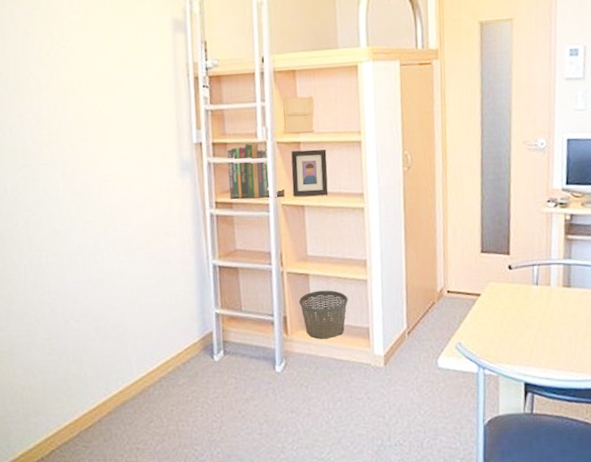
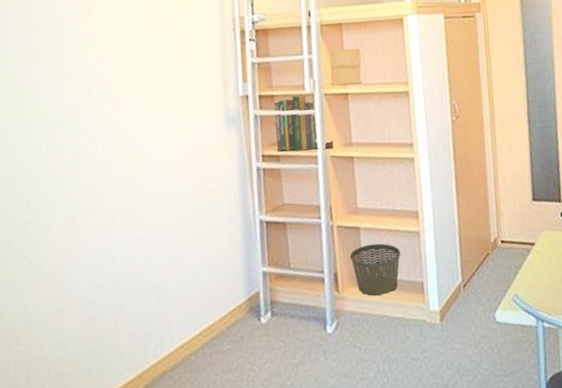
picture frame: present [291,149,328,197] -> none [339,100,378,148]

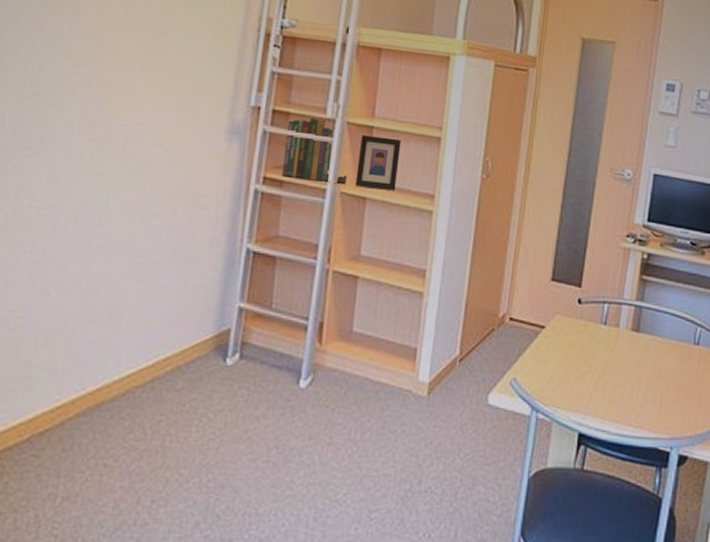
decorative box: present [328,48,362,86] -> none [356,73,397,120]
picture frame: none [339,100,378,148] -> present [355,135,401,191]
basket: present [349,243,401,296] -> none [340,297,399,356]

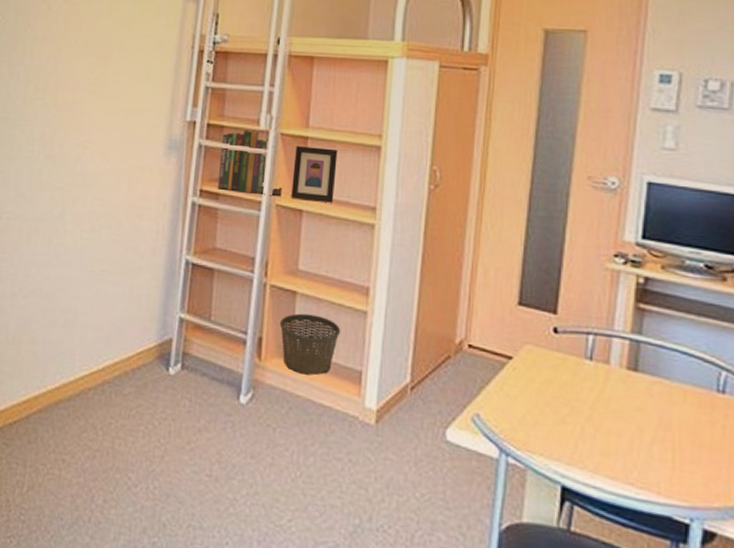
basket: none [340,297,399,356] -> present [279,313,341,376]

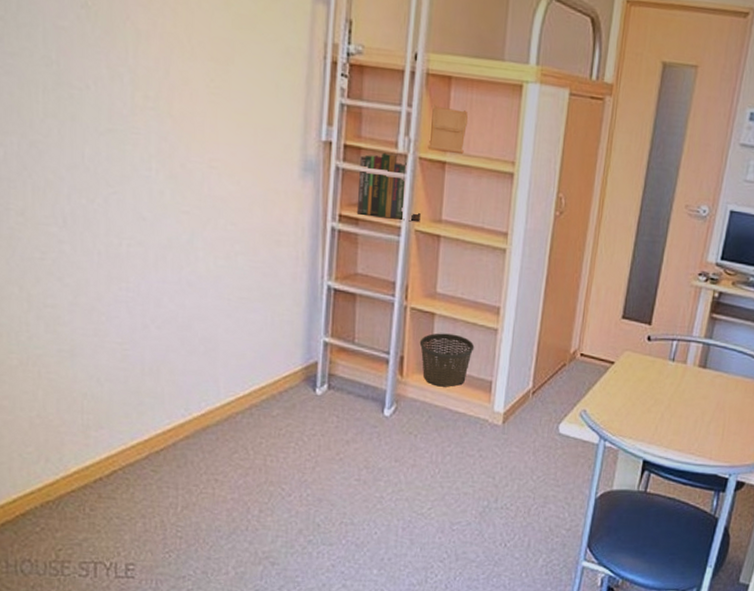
decorative box: none [289,83,332,130] -> present [427,104,469,155]
picture frame: present [291,146,338,203] -> none [429,171,474,228]

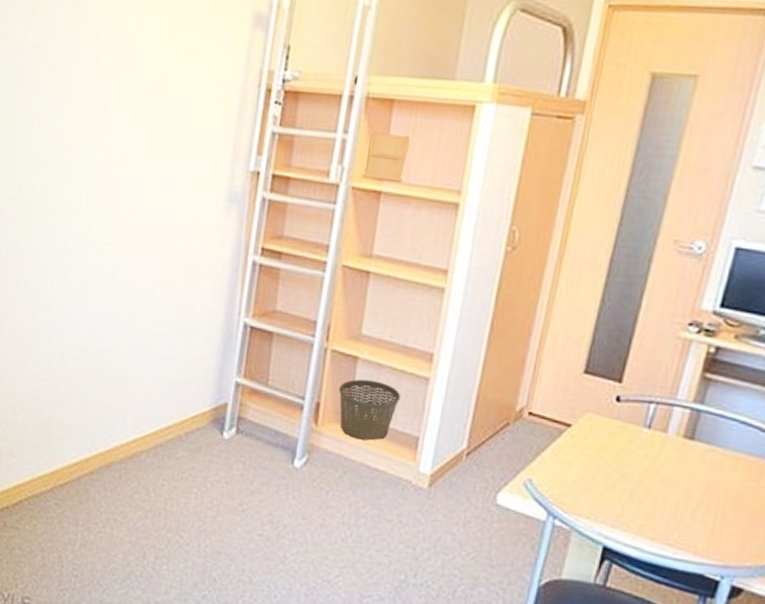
books: present [356,152,421,221] -> none [280,182,350,256]

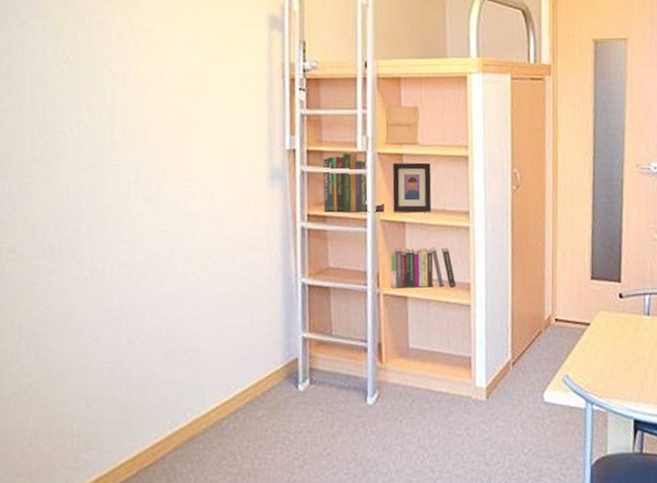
books: none [280,182,350,256] -> present [323,152,385,213]
basket: present [338,379,401,441] -> none [395,314,450,369]
books: none [341,298,417,355] -> present [390,246,455,289]
picture frame: none [358,201,412,265] -> present [392,162,432,213]

